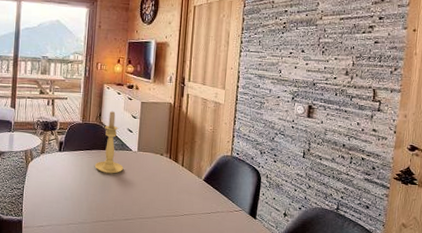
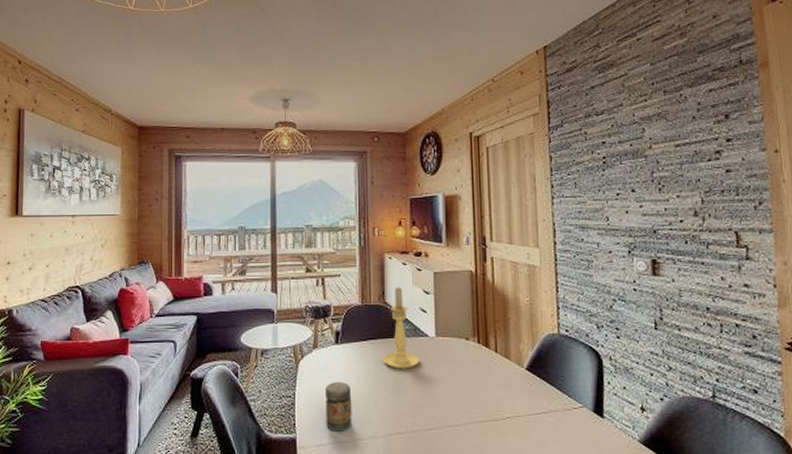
jar: none [46,180,68,217] -> present [325,382,352,432]

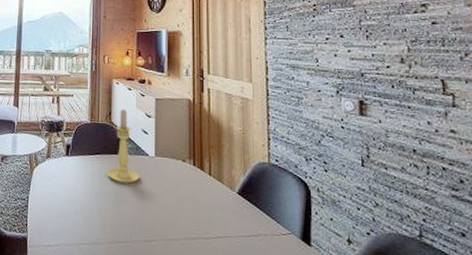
jar: present [325,382,352,432] -> none [54,190,78,235]

